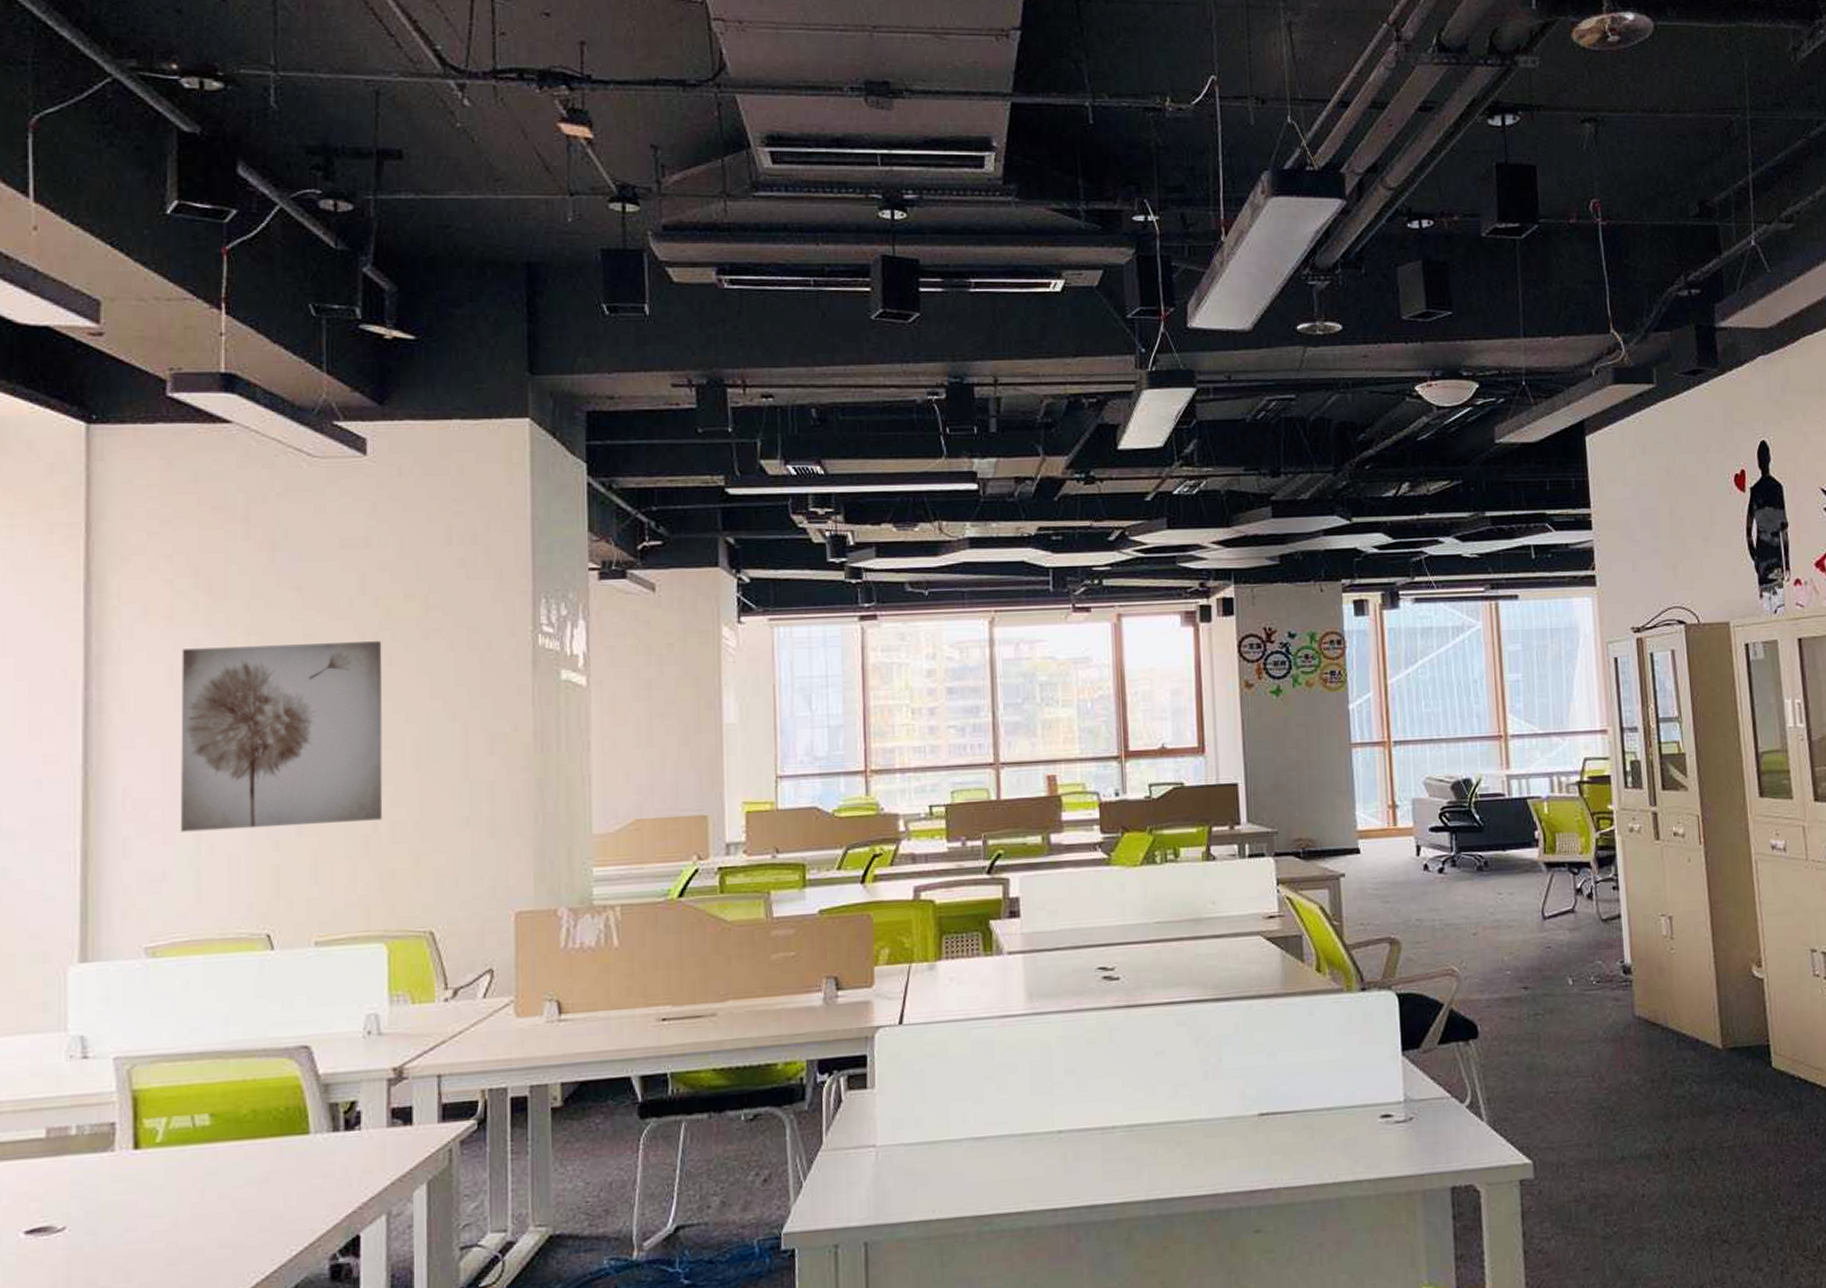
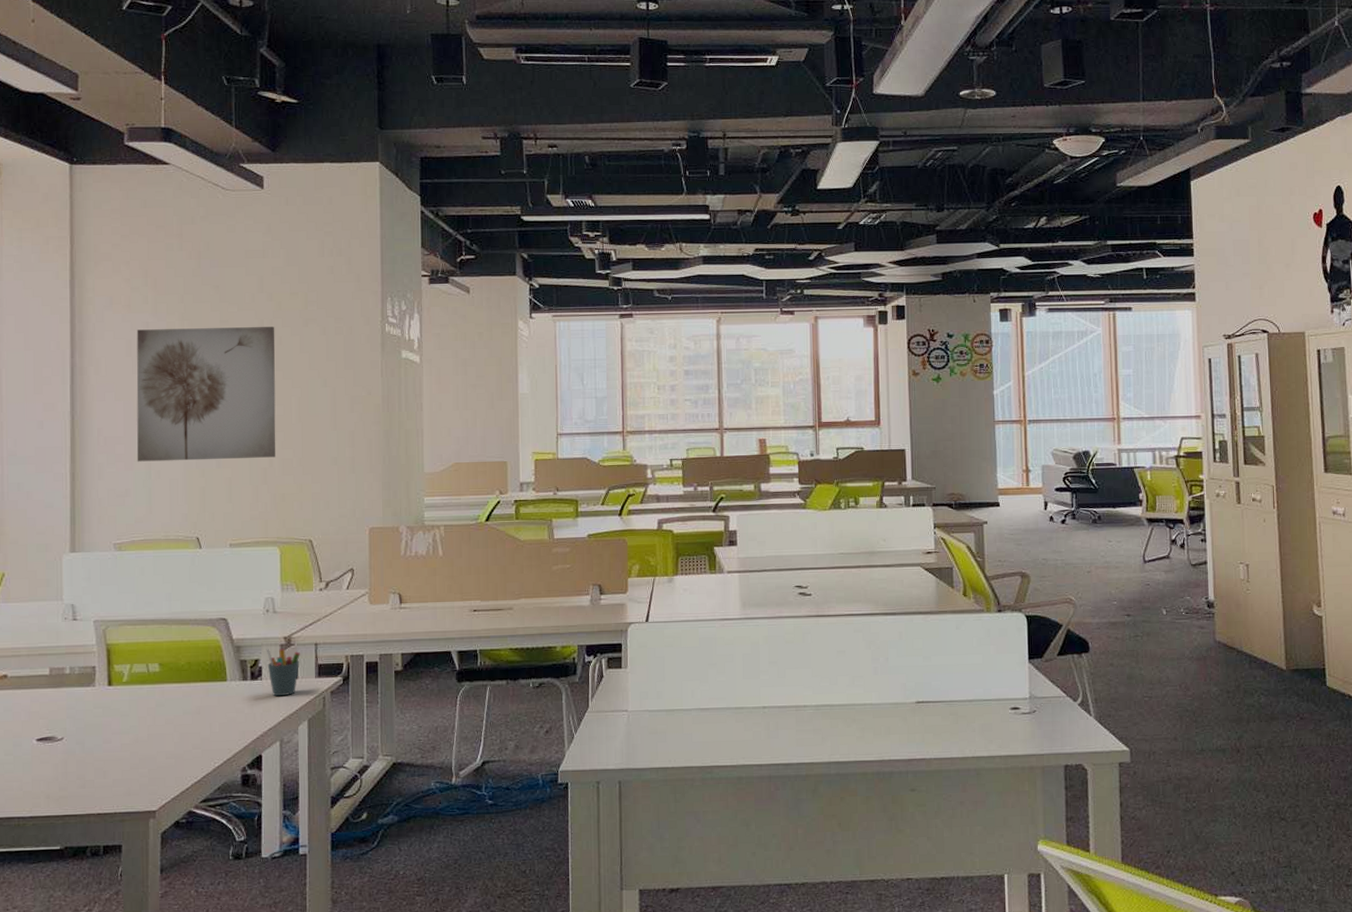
pen holder: none [366,1084,416,1152] -> present [266,648,300,697]

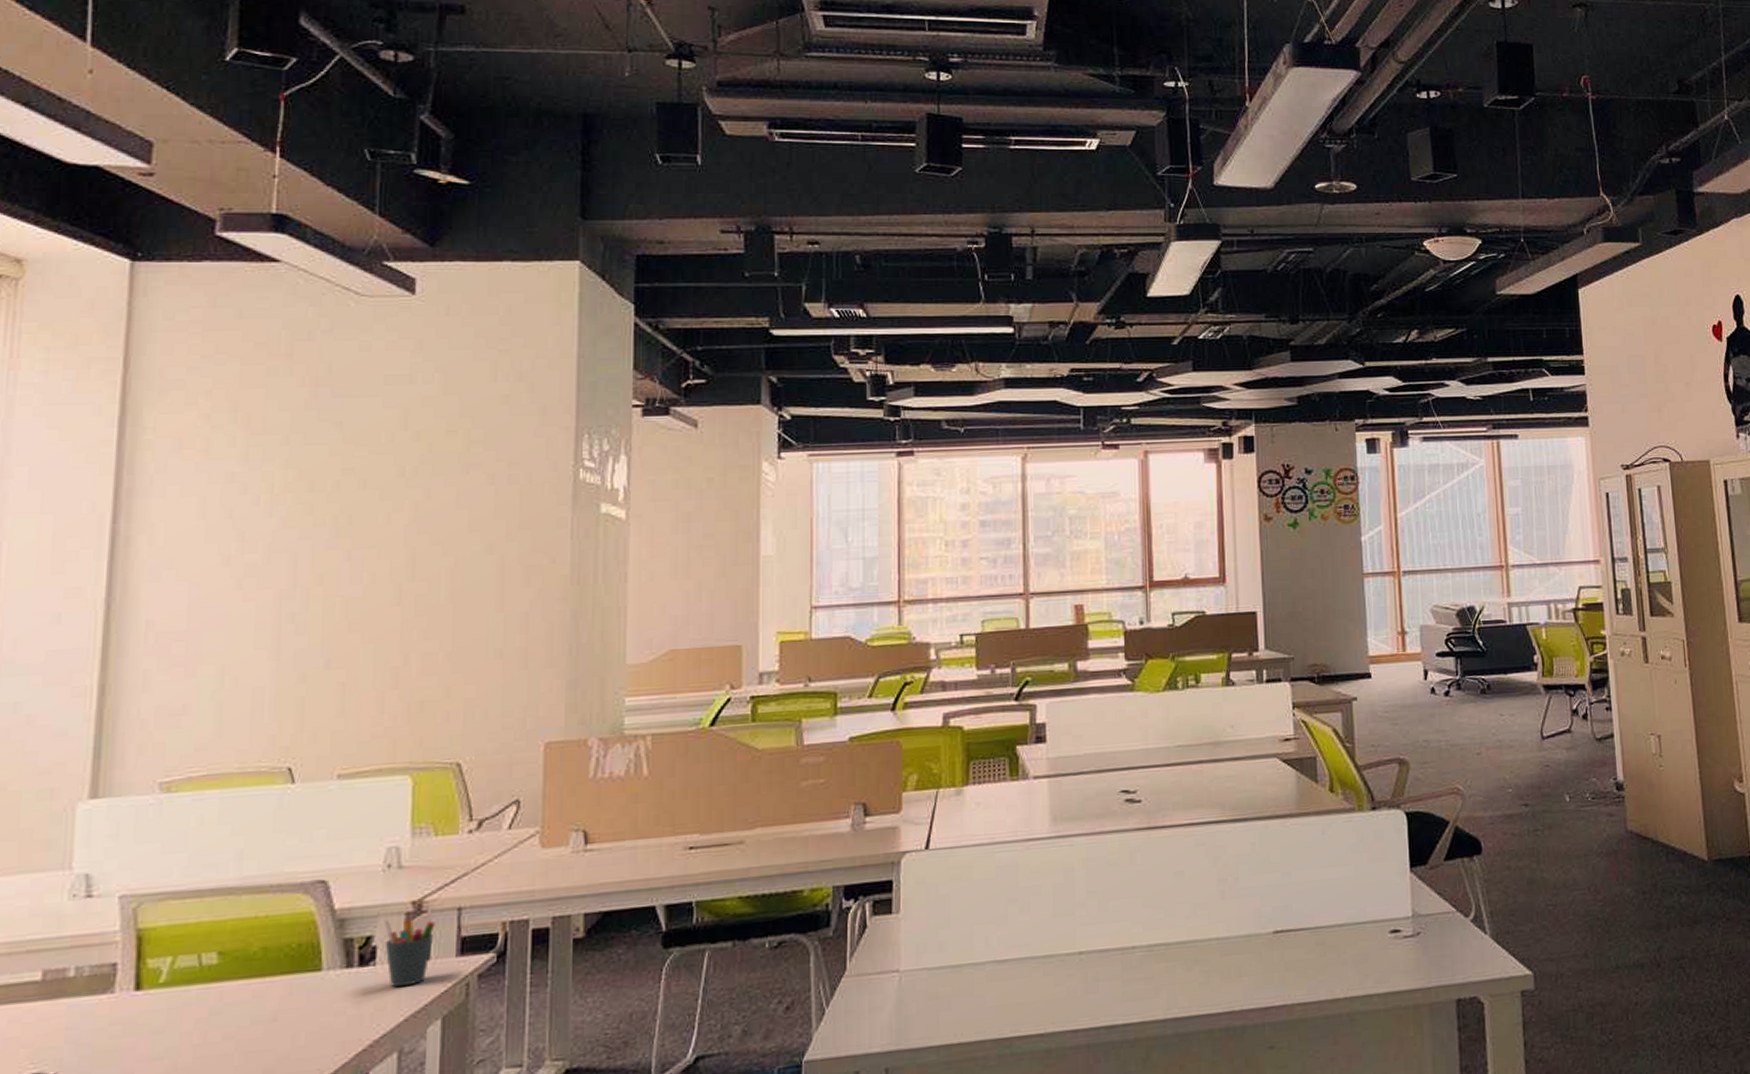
wall art: present [136,327,276,462] -> none [203,475,422,665]

